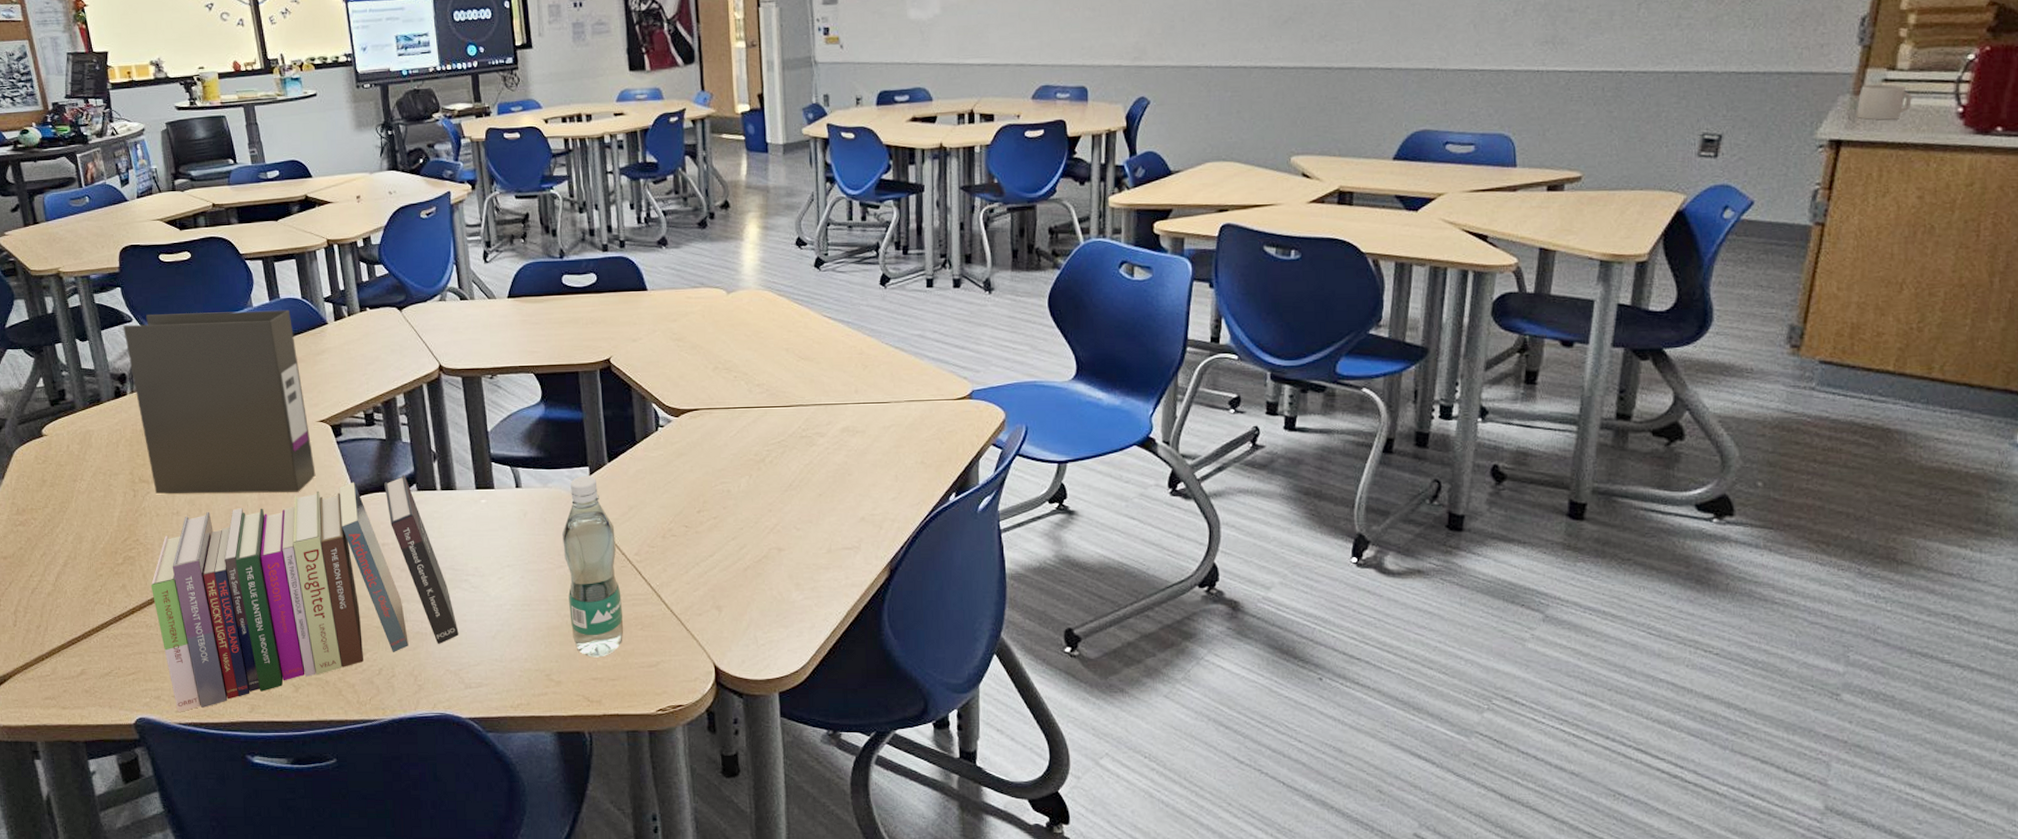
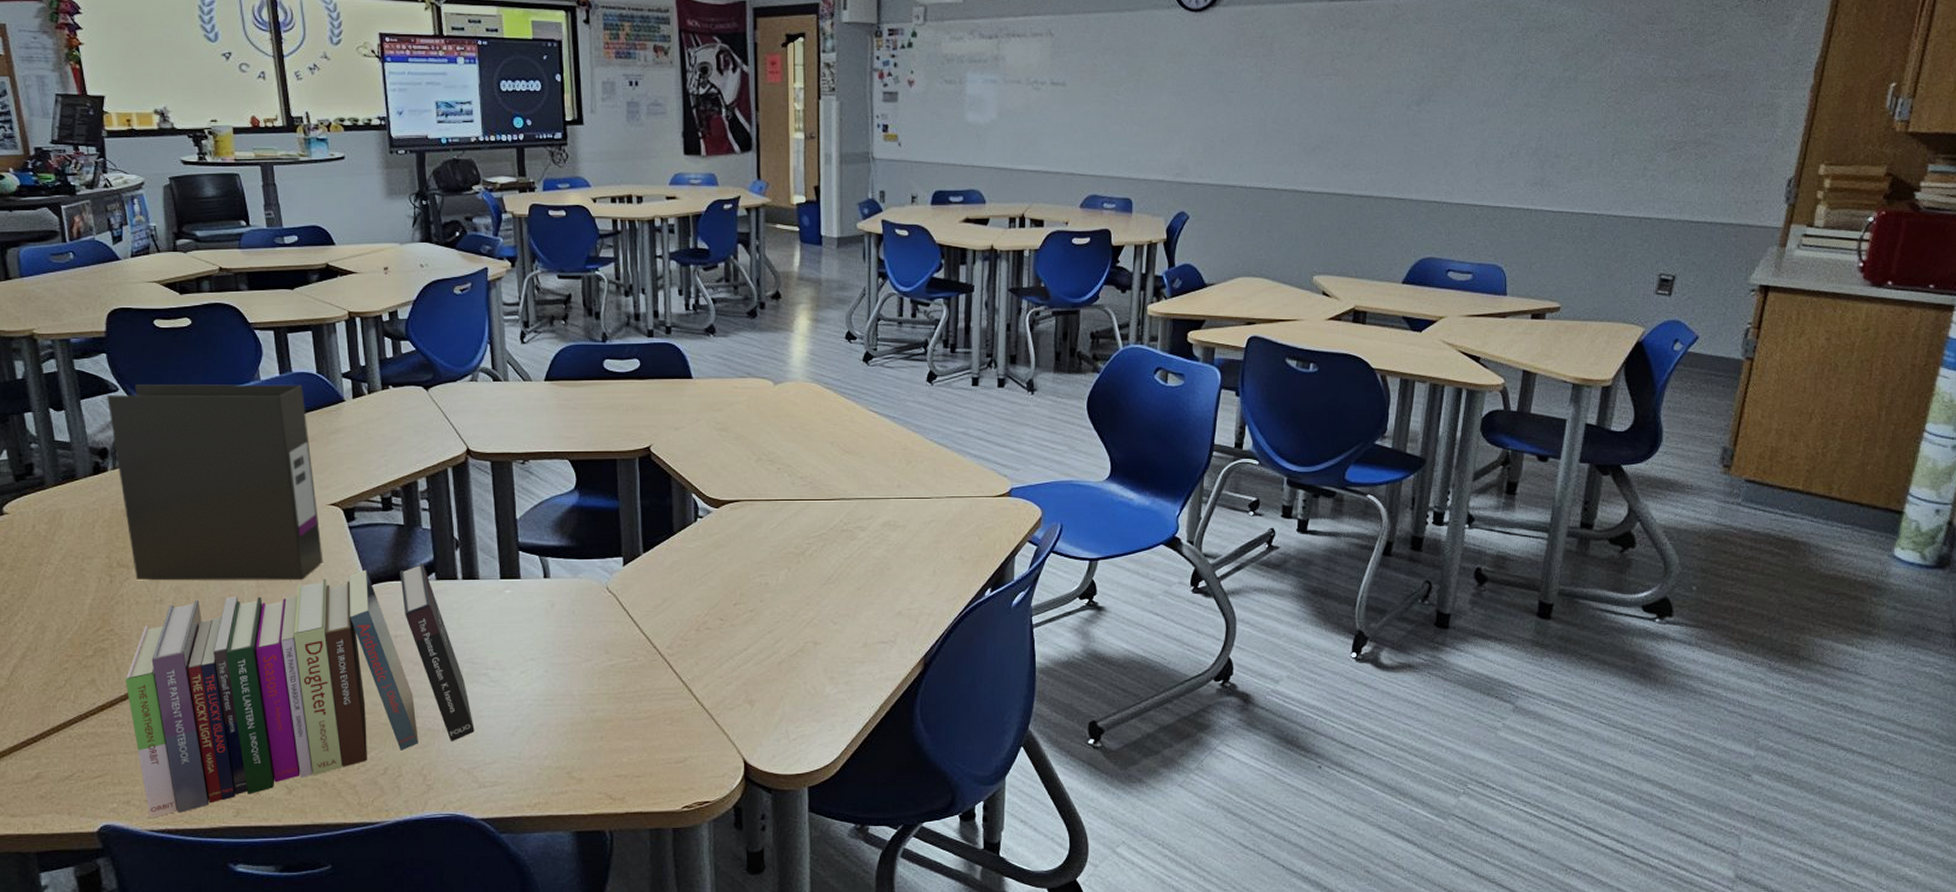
bottle: present [562,476,624,658] -> none [591,566,652,754]
mug: present [1857,84,1912,121] -> none [1782,238,1825,270]

